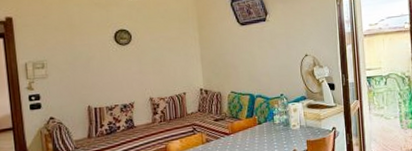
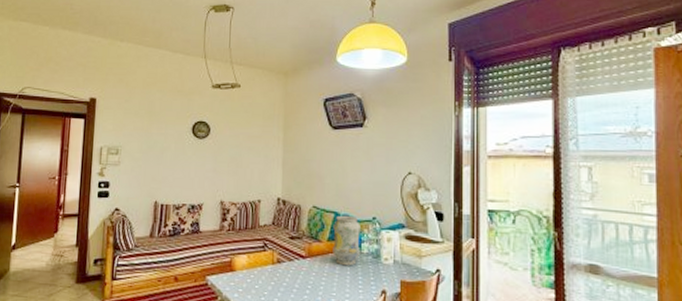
vase: none [249,95,273,136] -> present [332,215,361,266]

